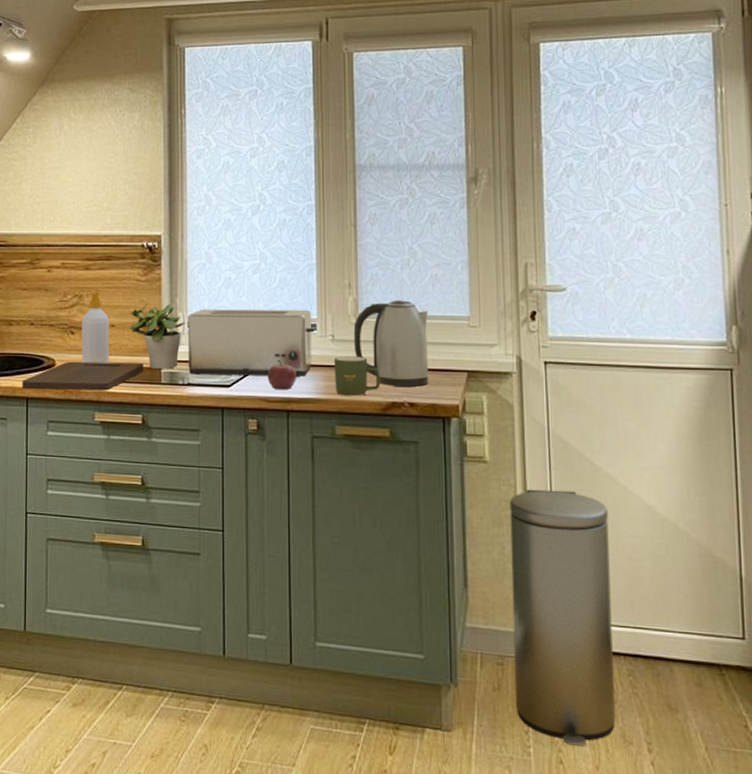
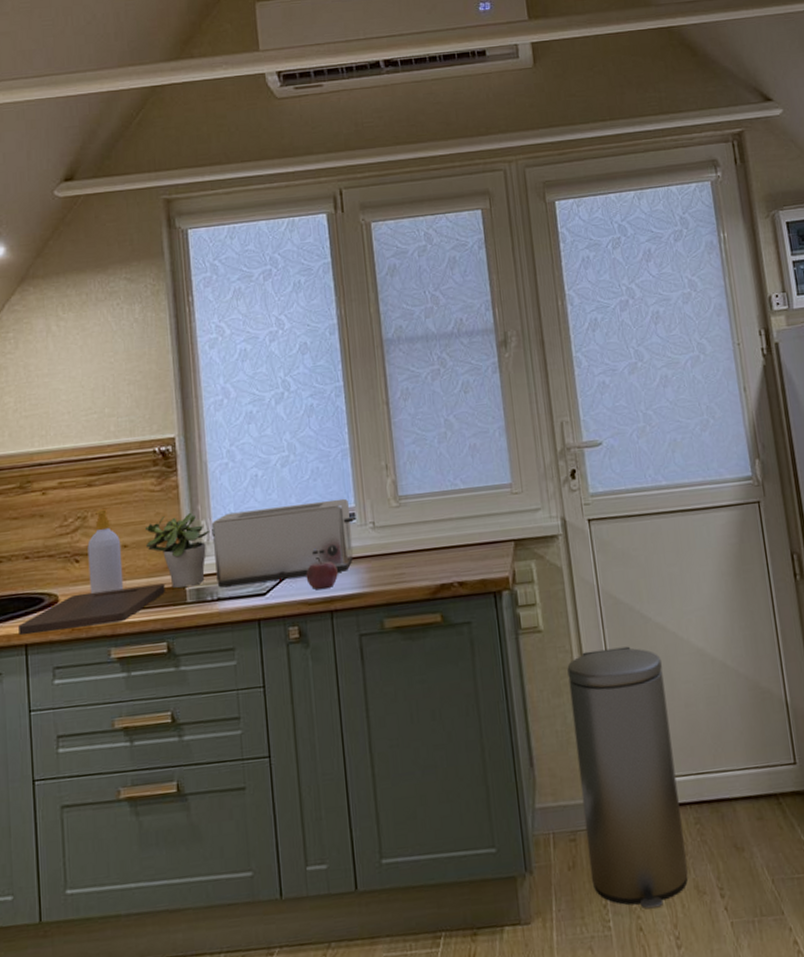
mug: present [334,355,380,398] -> none [377,540,427,587]
kettle: present [353,300,429,388] -> none [394,475,477,568]

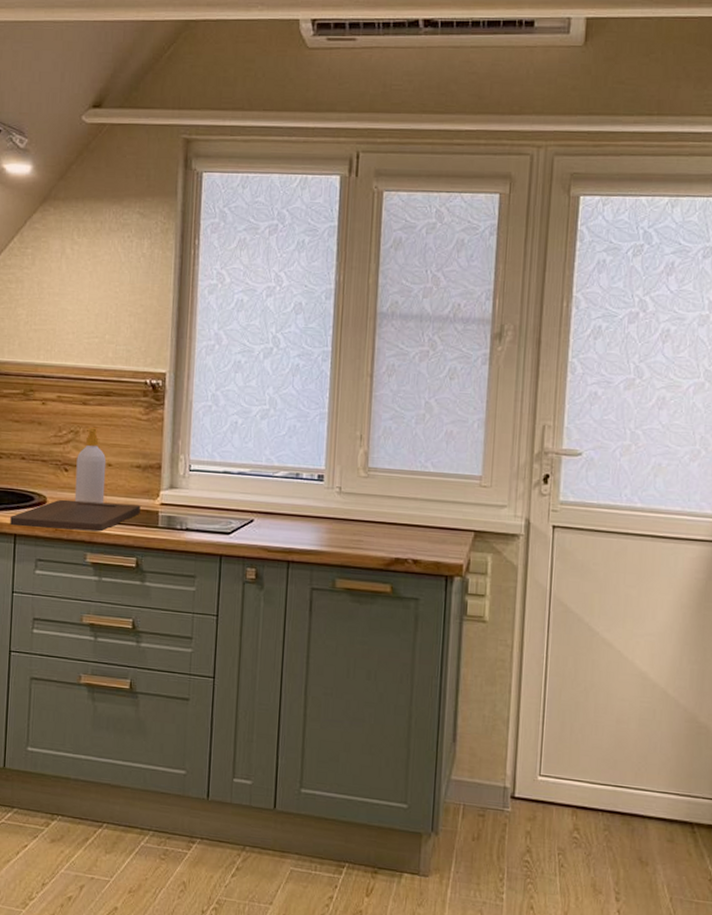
potted plant: present [144,512,210,588] -> none [127,445,187,513]
toaster: present [213,498,354,588] -> none [187,453,322,528]
fruit: present [306,556,338,590] -> none [269,508,300,540]
pedal bin: present [567,646,688,910] -> none [492,650,601,894]

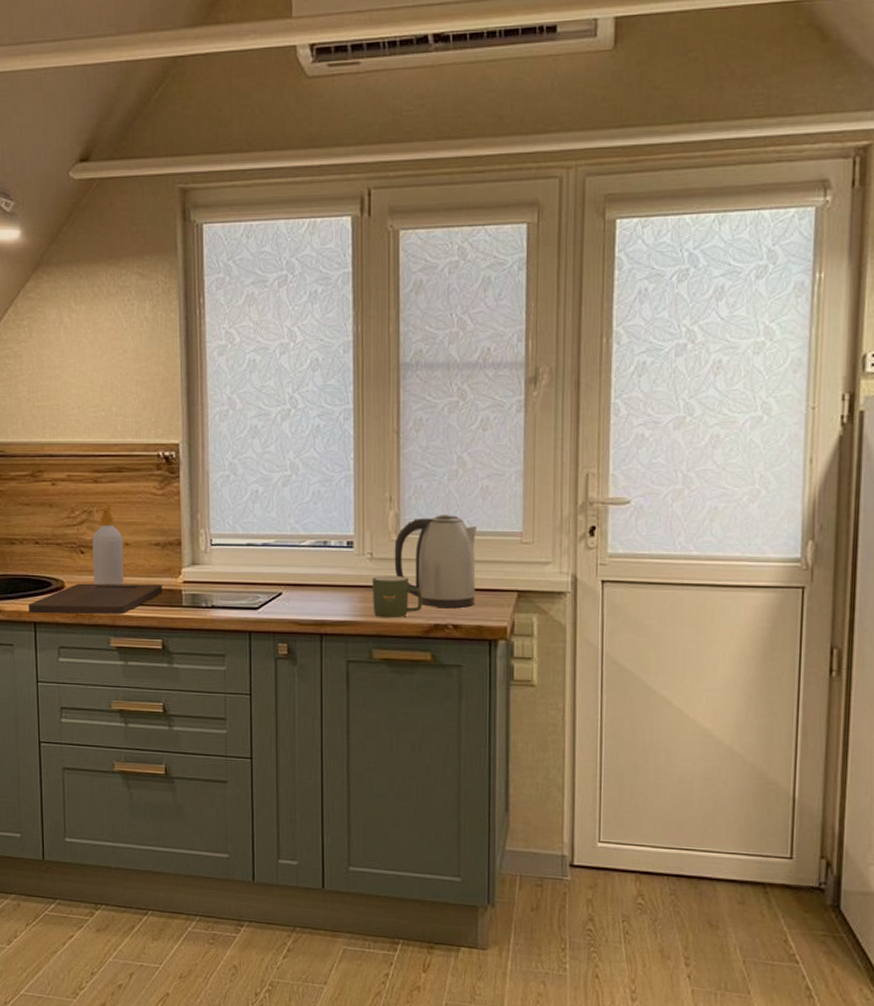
mug: none [338,509,386,552] -> present [373,575,422,620]
kettle: none [360,455,439,544] -> present [394,515,476,609]

